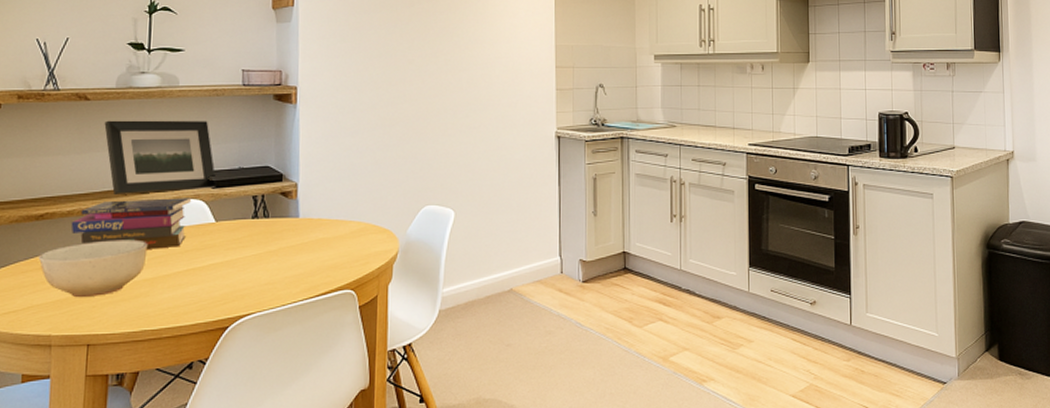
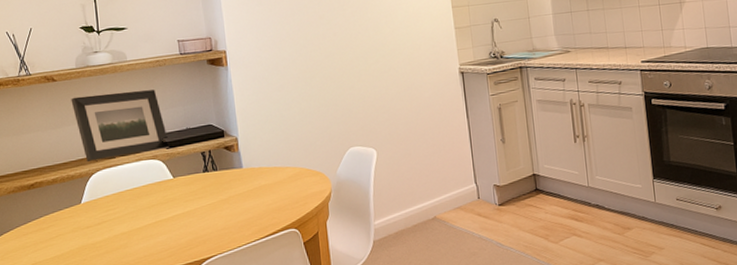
bowl: present [38,239,148,298] -> none [34,199,122,253]
books: present [71,198,192,249] -> none [56,159,152,207]

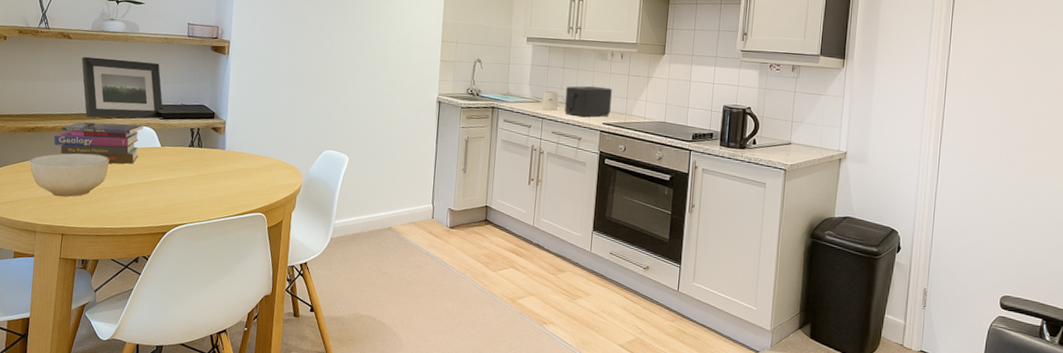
bowl: none [34,199,122,253] -> present [29,153,110,197]
books: none [56,159,152,207] -> present [54,122,144,164]
mug: none [571,37,597,60] -> present [542,91,566,111]
toaster: none [594,22,648,60] -> present [565,86,612,118]

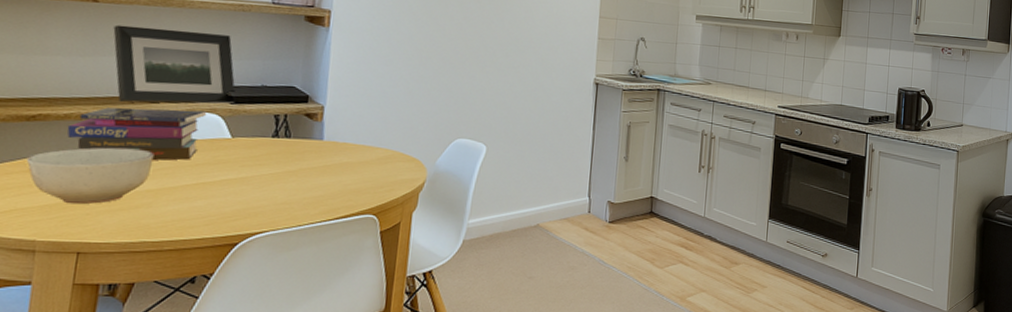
mug: present [542,91,566,111] -> none [713,72,738,94]
toaster: present [565,86,612,118] -> none [737,67,788,101]

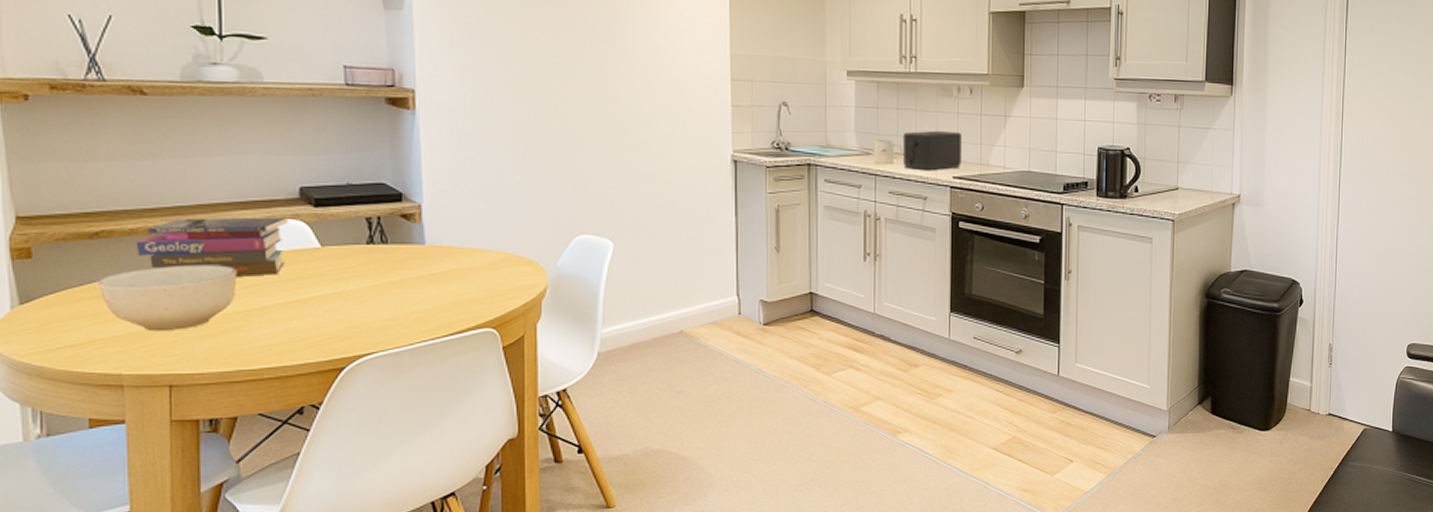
picture frame: present [113,25,236,104] -> none [169,120,319,212]
mug: none [713,72,738,94] -> present [873,140,904,165]
toaster: none [737,67,788,101] -> present [902,130,963,171]

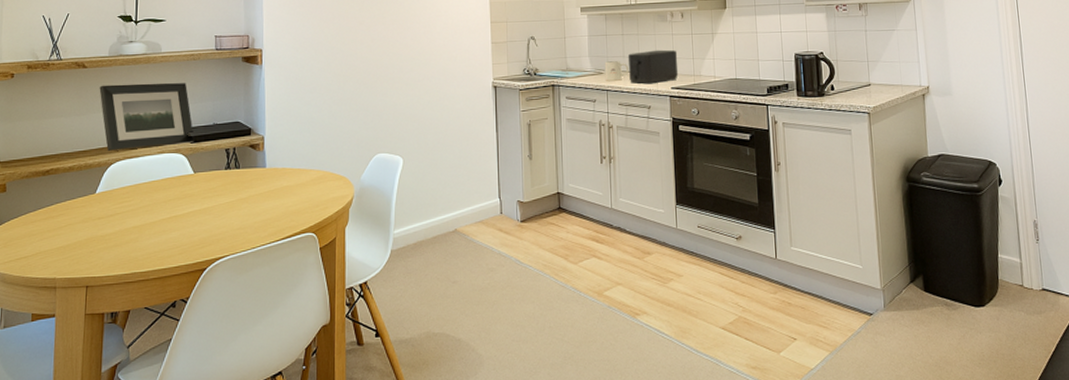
bowl: present [96,264,237,332] -> none [44,191,137,244]
books: present [135,217,290,277] -> none [72,152,174,199]
picture frame: none [169,120,319,212] -> present [99,83,194,152]

